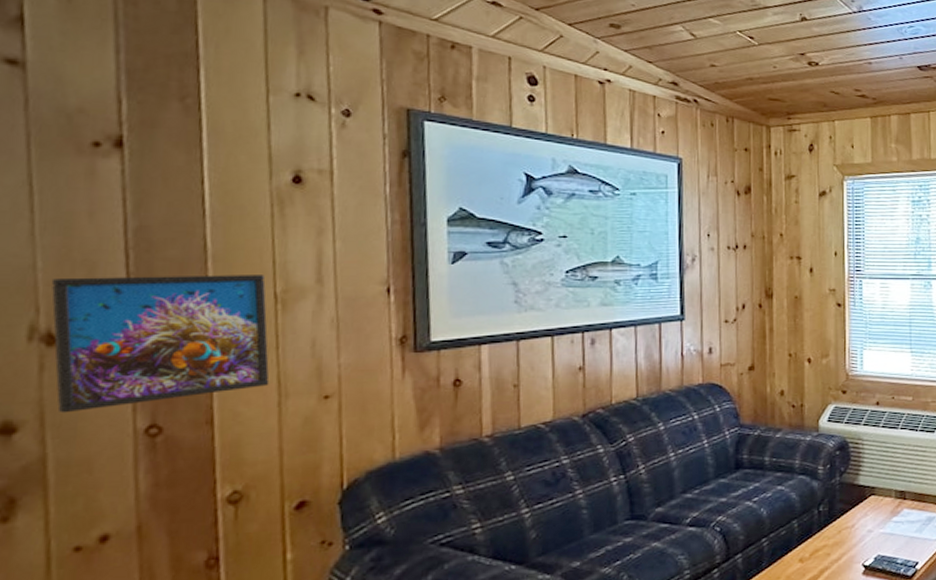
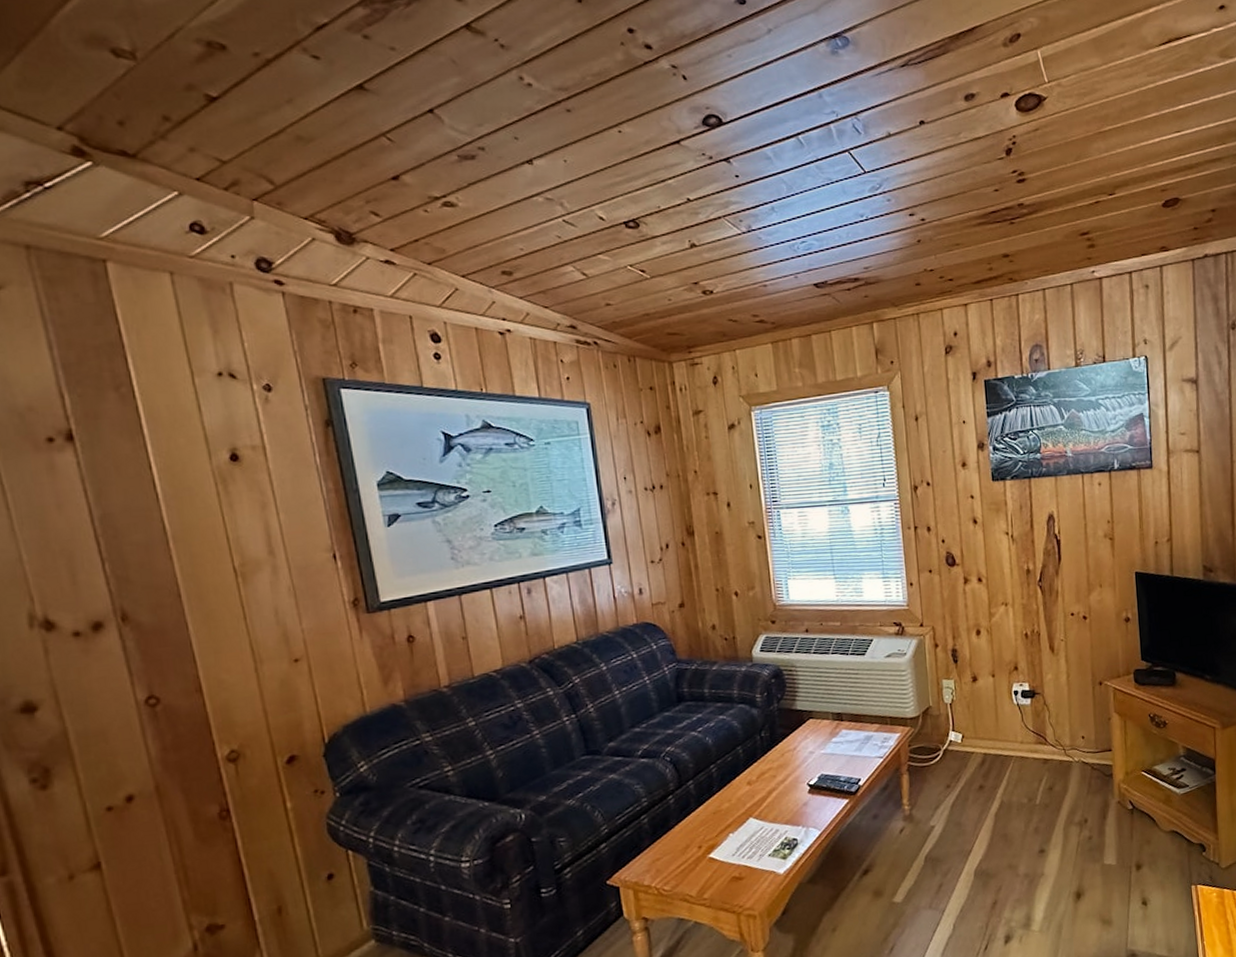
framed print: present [51,275,270,414] -> none [38,551,244,691]

